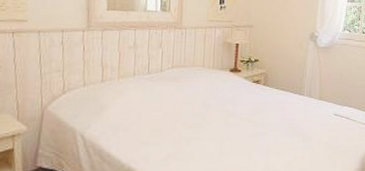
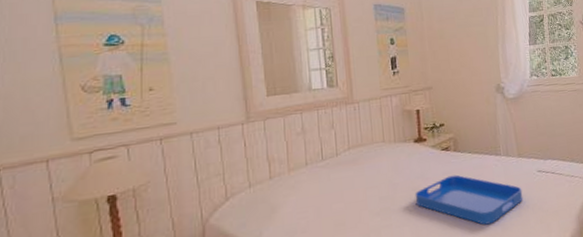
serving tray: none [223,105,318,152] -> present [415,174,523,225]

